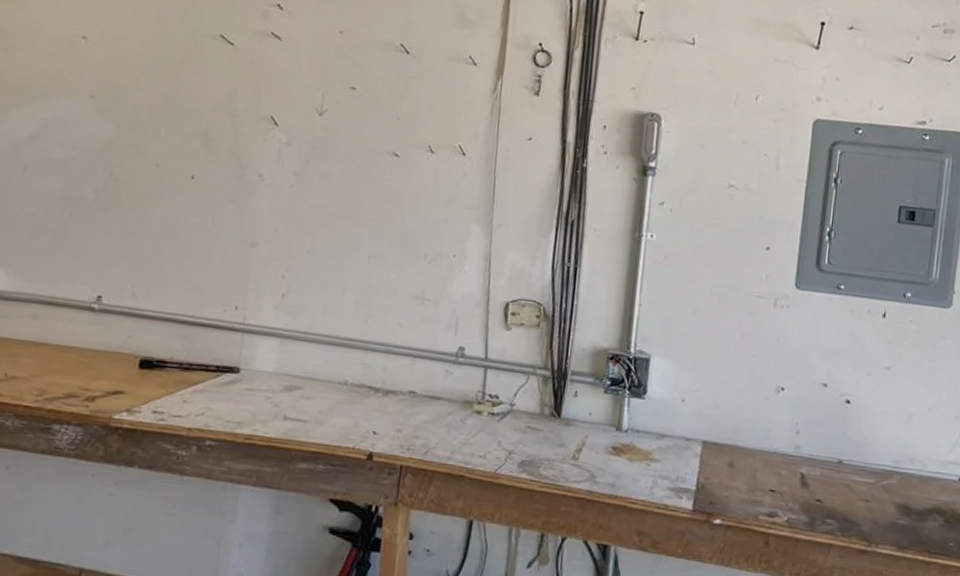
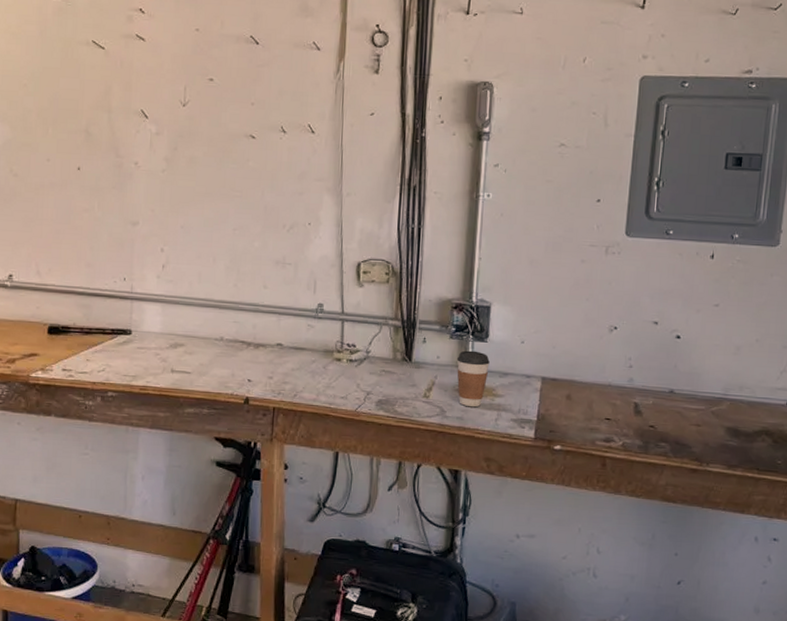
coffee cup: none [610,407,647,473] -> present [456,350,490,408]

